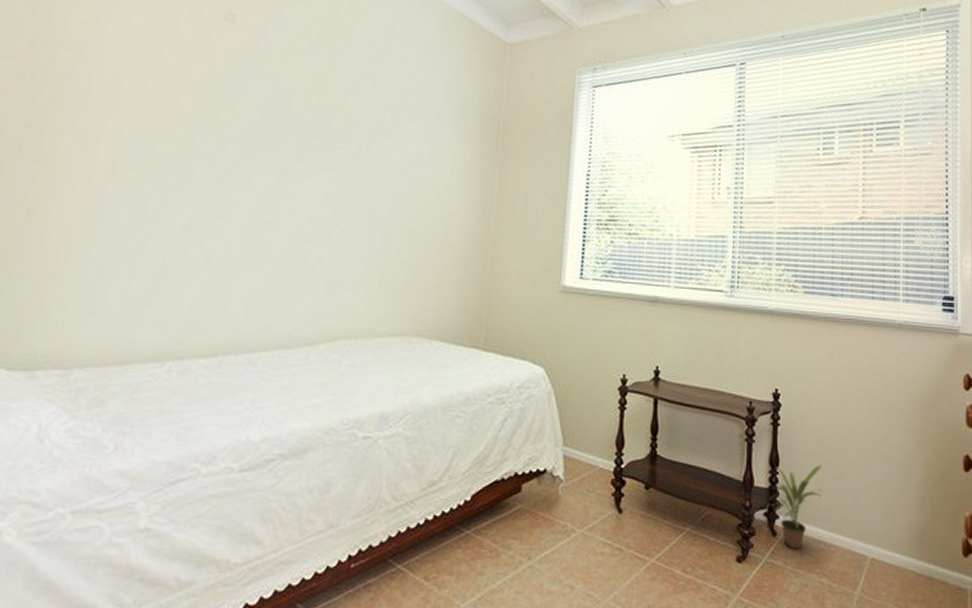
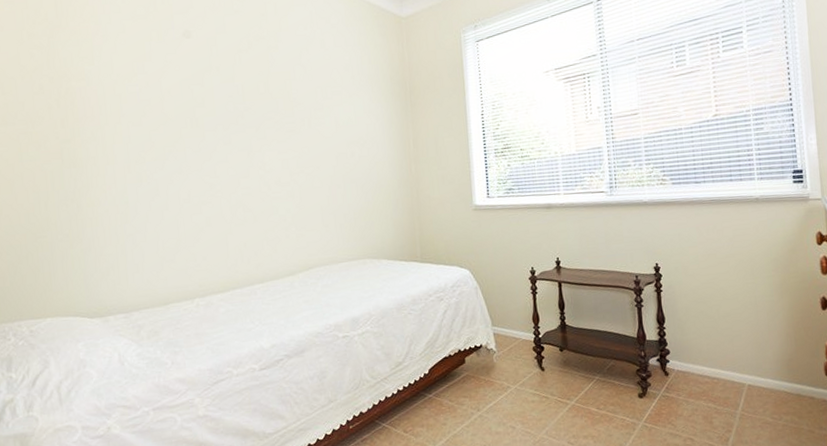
potted plant: present [774,465,823,550] -> none [662,318,704,384]

